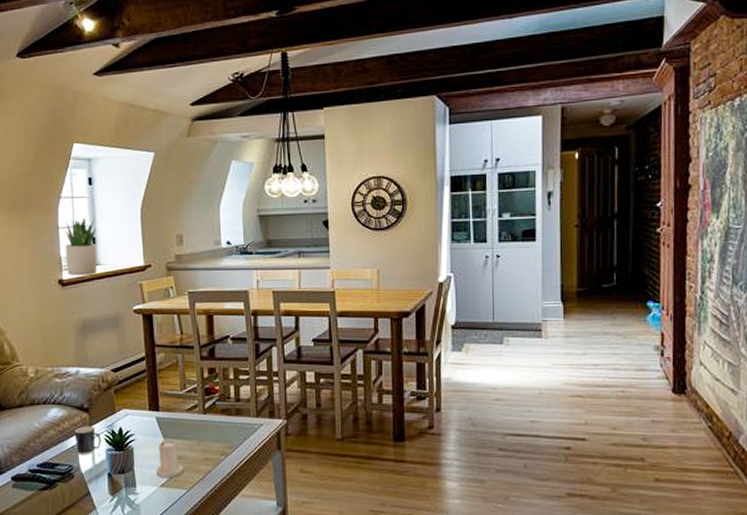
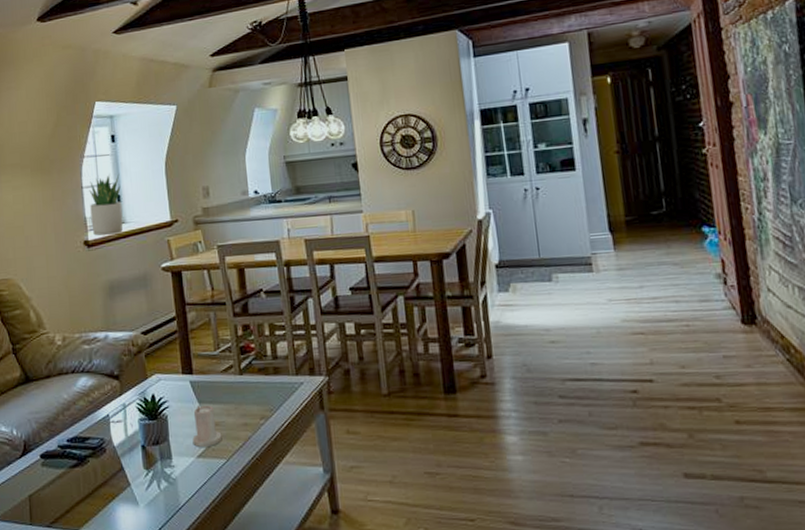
mug: present [74,426,101,455] -> none [105,394,133,427]

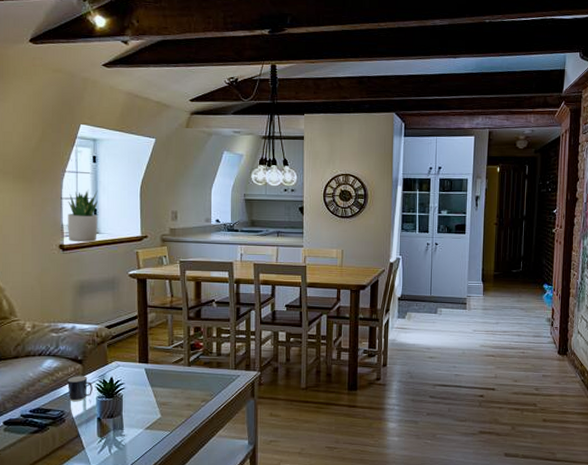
mug: none [105,394,133,427] -> present [67,376,92,402]
candle: present [192,405,222,448] -> none [143,388,168,422]

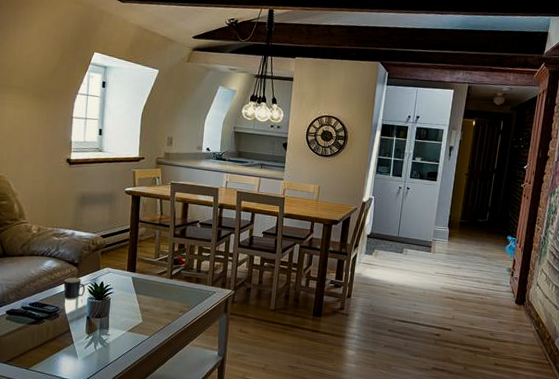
planter: present [68,190,98,243] -> none [75,111,104,159]

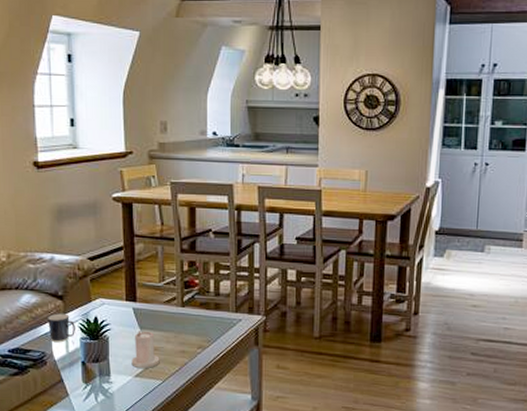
candle: none [126,295,149,326] -> present [131,331,160,369]

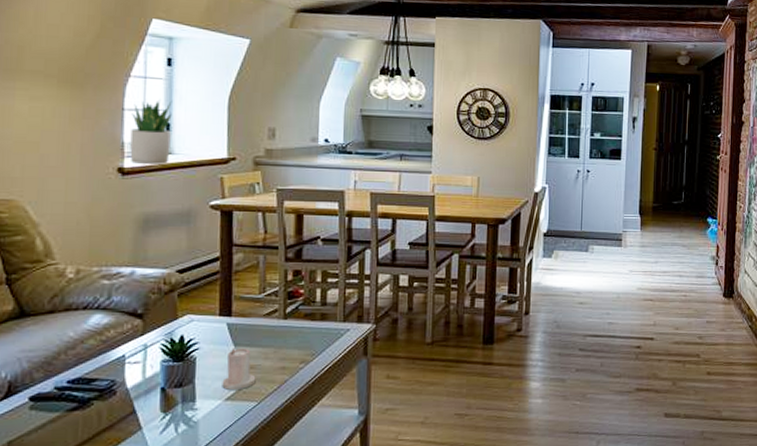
planter: none [41,96,76,159] -> present [130,99,173,166]
mug: present [48,313,75,343] -> none [121,334,156,368]

